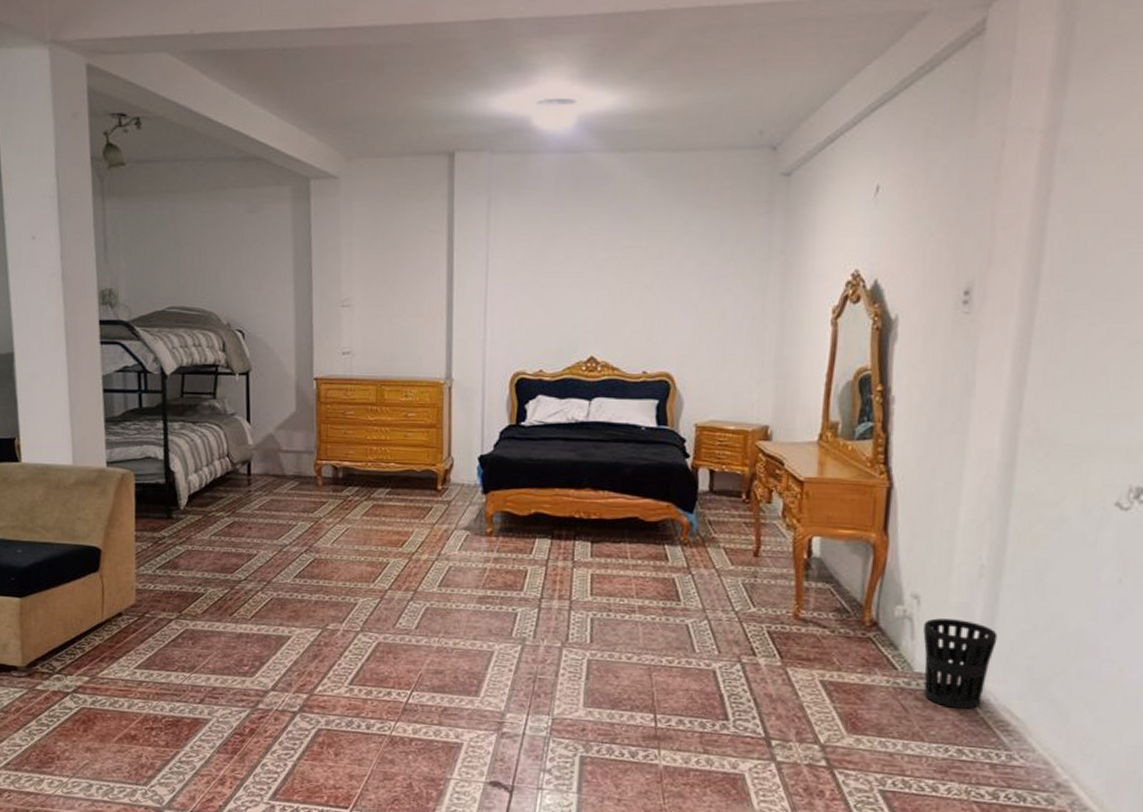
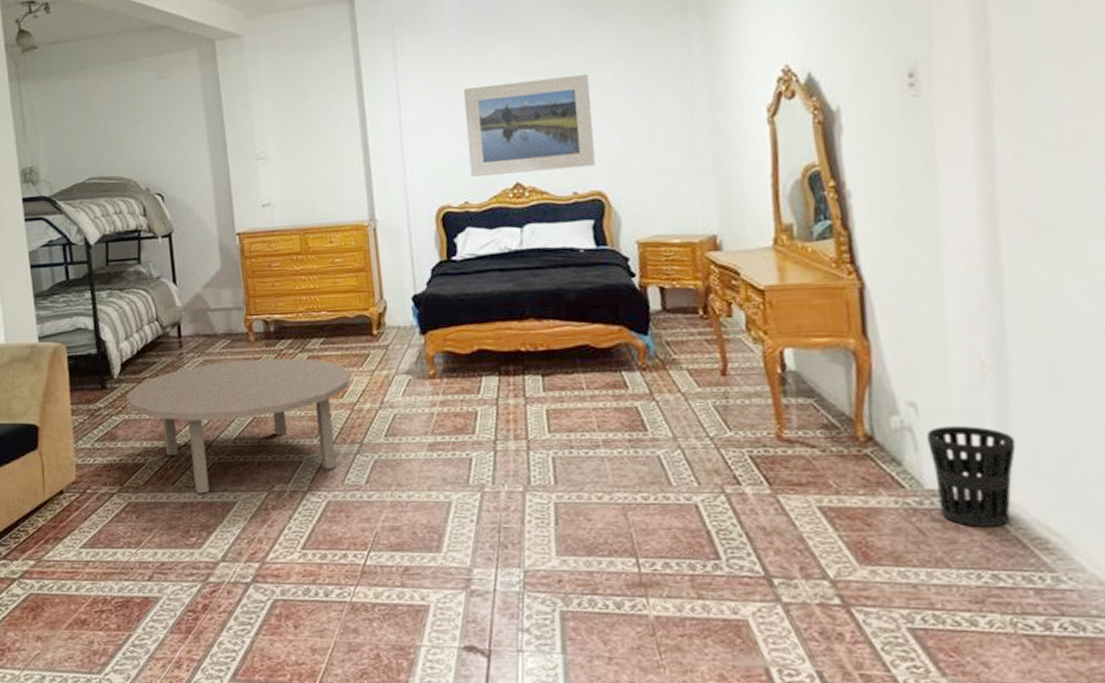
coffee table: none [191,502,413,627] -> present [126,358,352,494]
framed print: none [548,257,673,348] -> present [464,74,595,177]

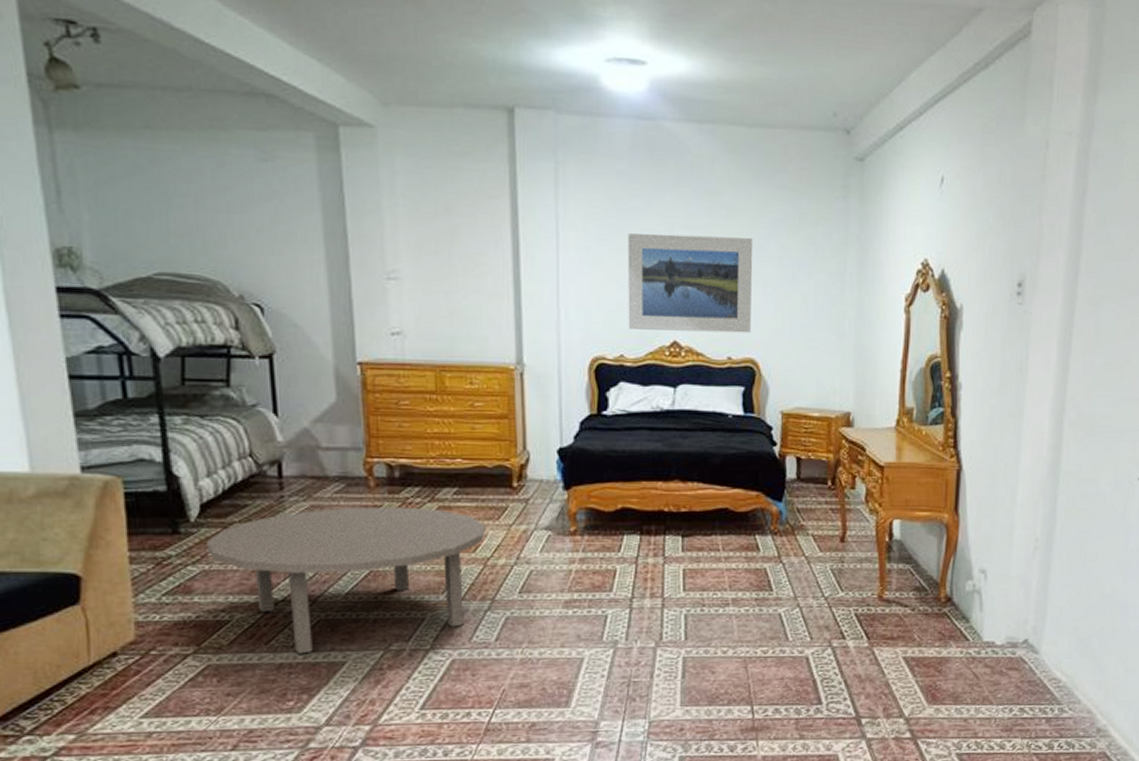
wastebasket: present [927,426,1016,527] -> none [990,590,1050,671]

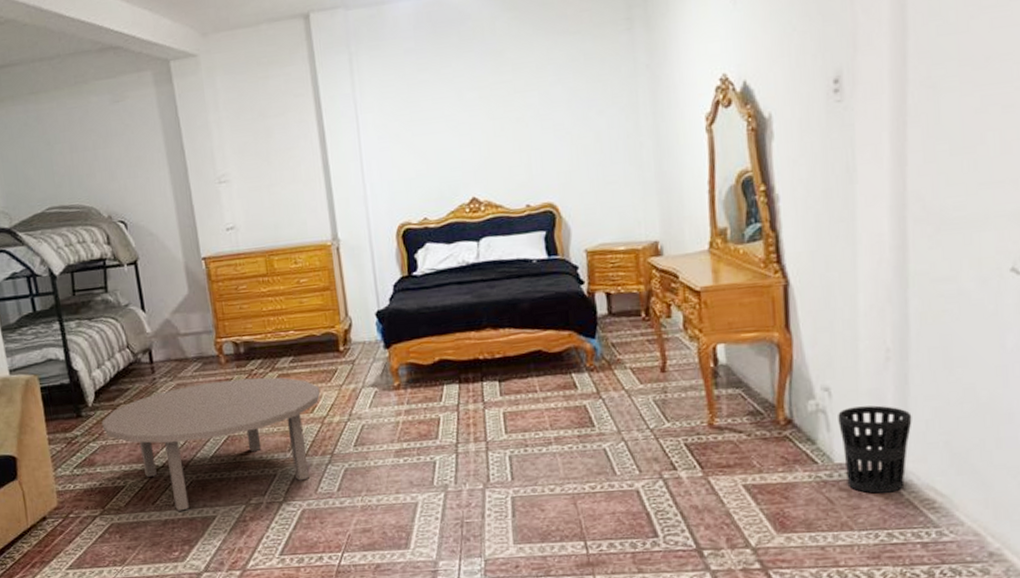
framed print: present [628,233,754,333] -> none [420,88,547,193]
wastebasket: none [990,590,1050,671] -> present [838,405,912,494]

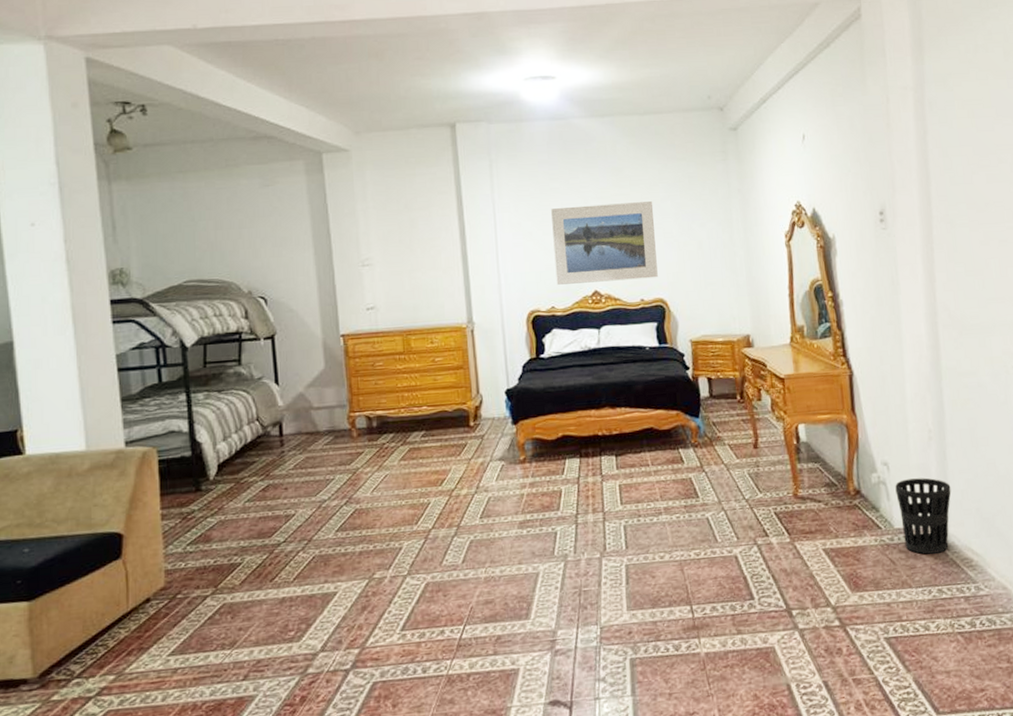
coffee table: present [102,377,321,511] -> none [222,450,450,588]
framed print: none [420,88,547,193] -> present [551,201,658,285]

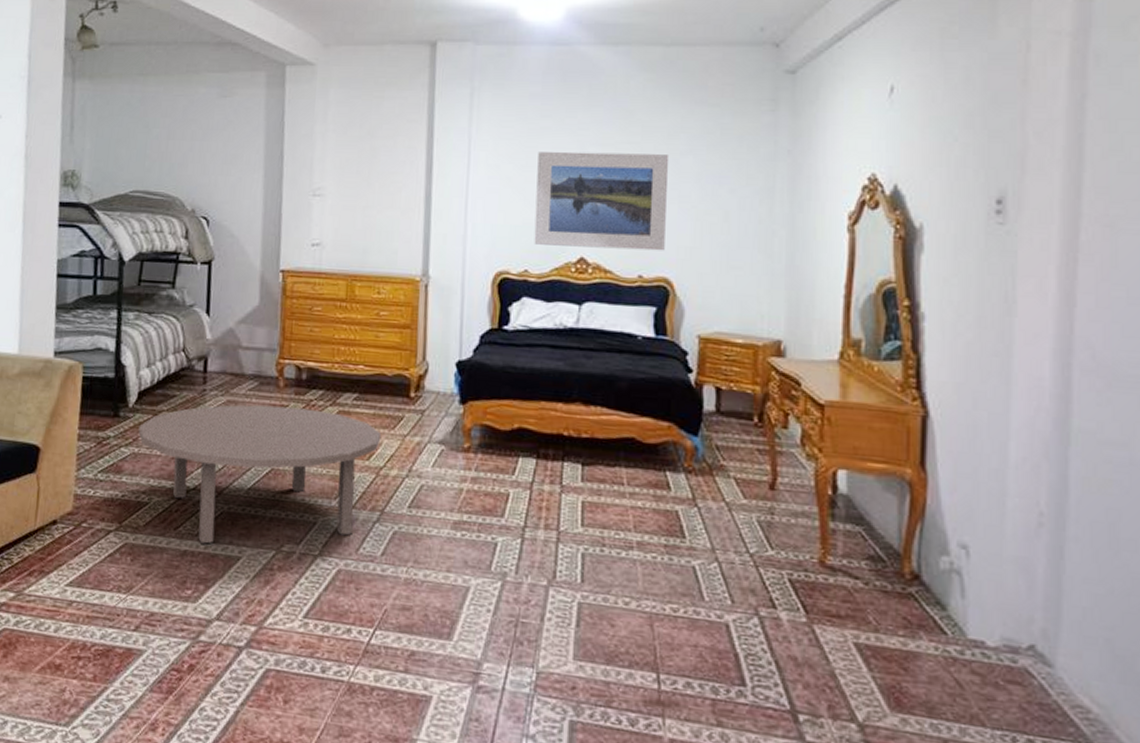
coffee table: none [222,450,450,588] -> present [138,404,382,544]
wastebasket: present [895,477,951,555] -> none [976,574,1066,689]

